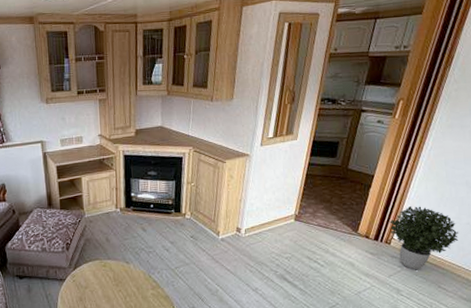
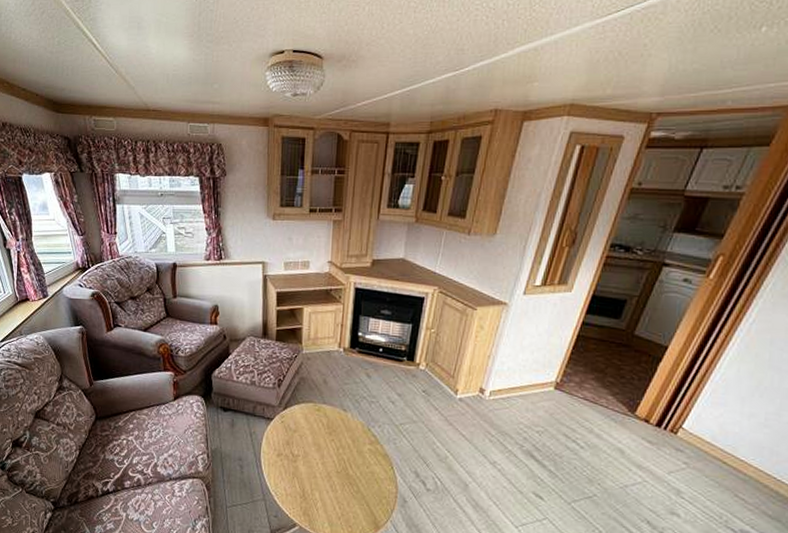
potted plant: present [389,206,459,271] -> none [679,391,776,471]

